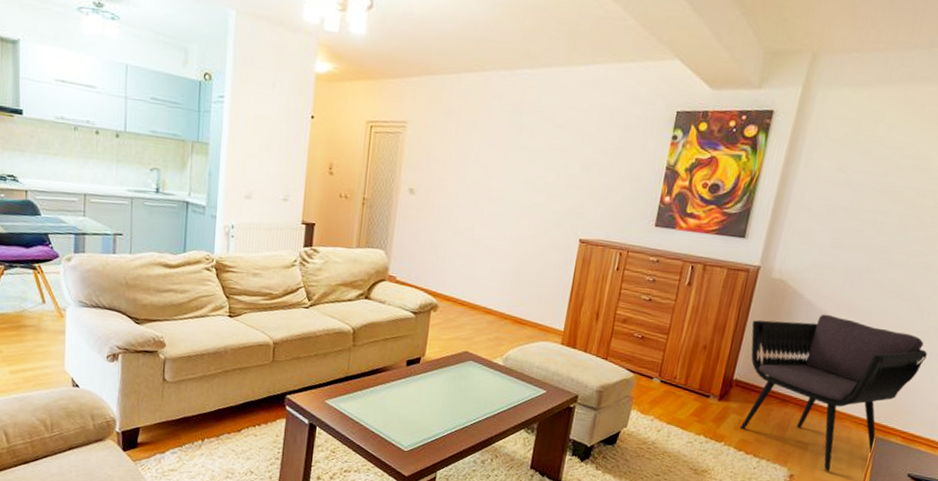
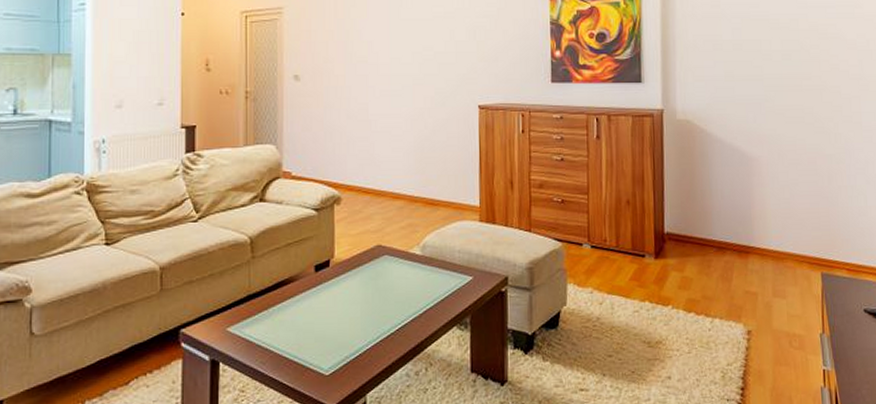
armchair: present [739,314,928,472] -> none [669,149,846,321]

